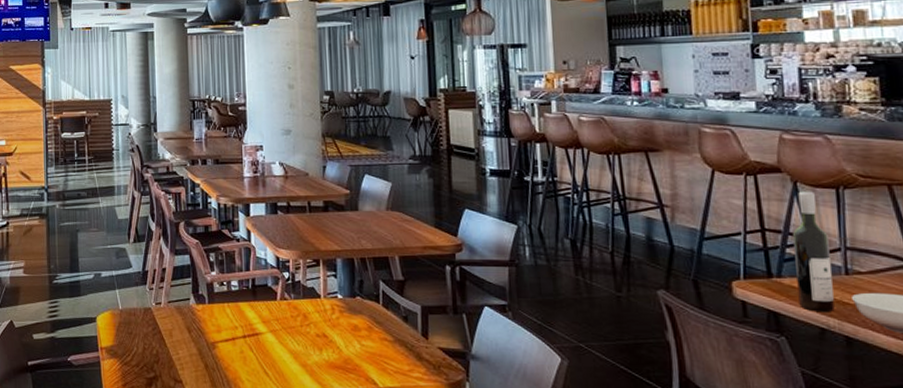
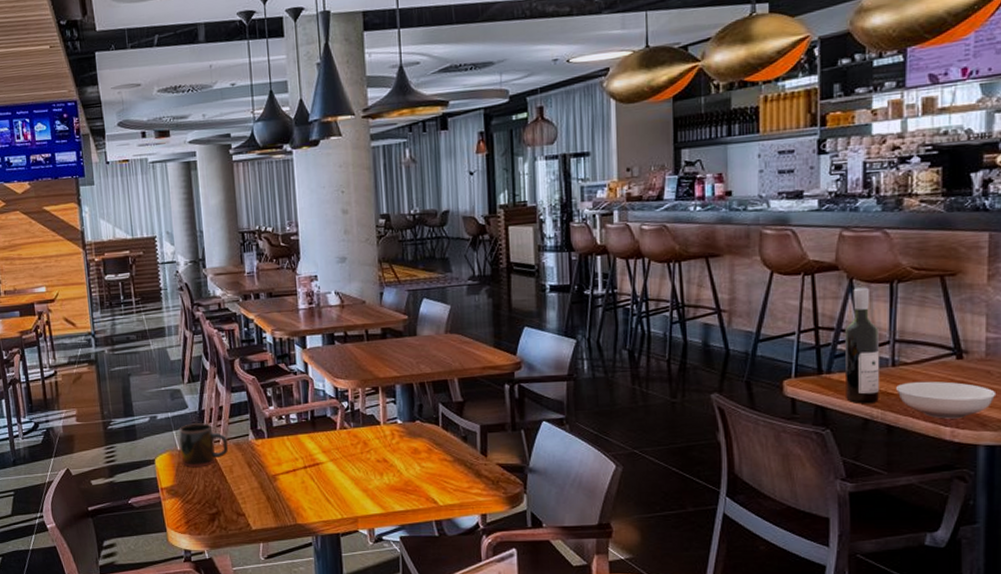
mug: none [121,283,170,328] -> present [178,423,229,467]

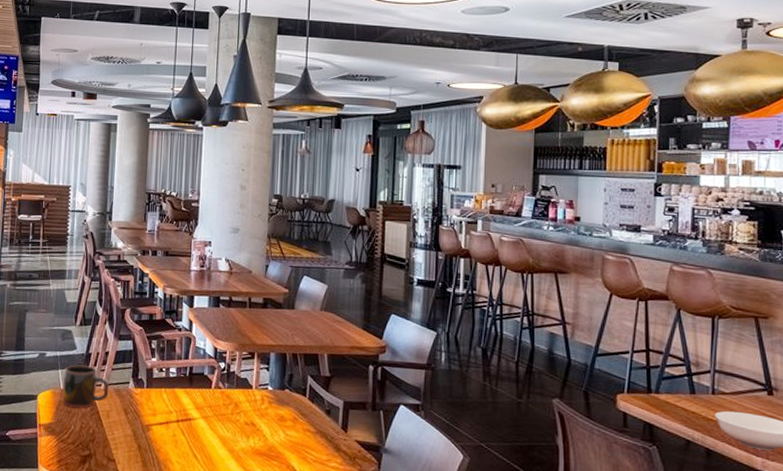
bottle: present [845,287,879,403] -> none [671,318,701,426]

